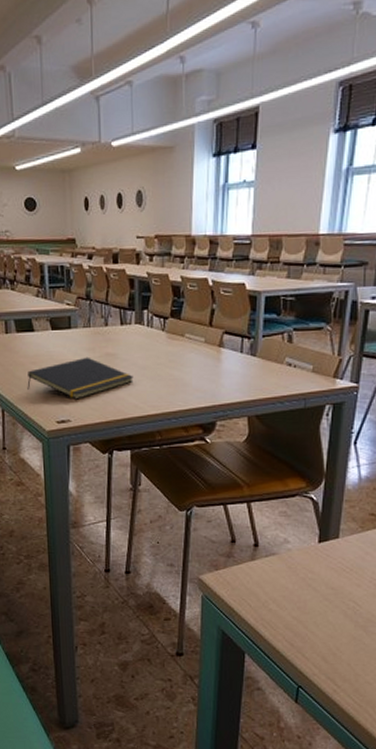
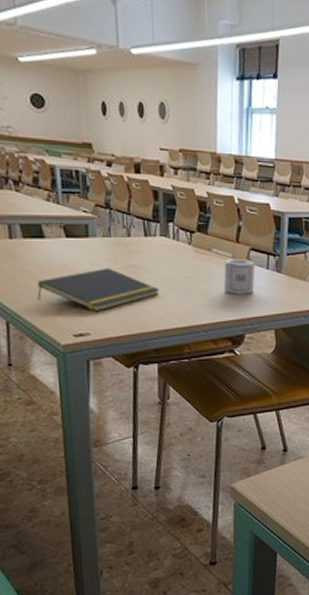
cup: none [196,343,228,380] -> present [224,259,255,294]

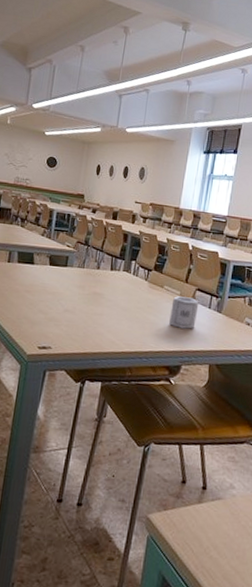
notepad: present [37,267,160,312] -> none [17,292,115,330]

